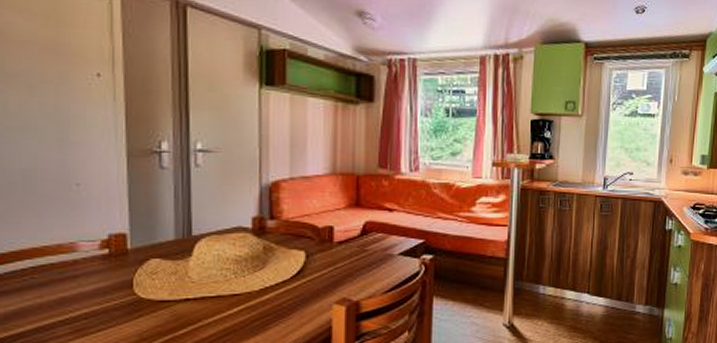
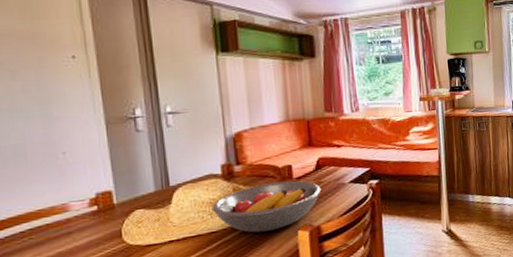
fruit bowl: none [236,245,365,301] -> present [211,180,321,233]

